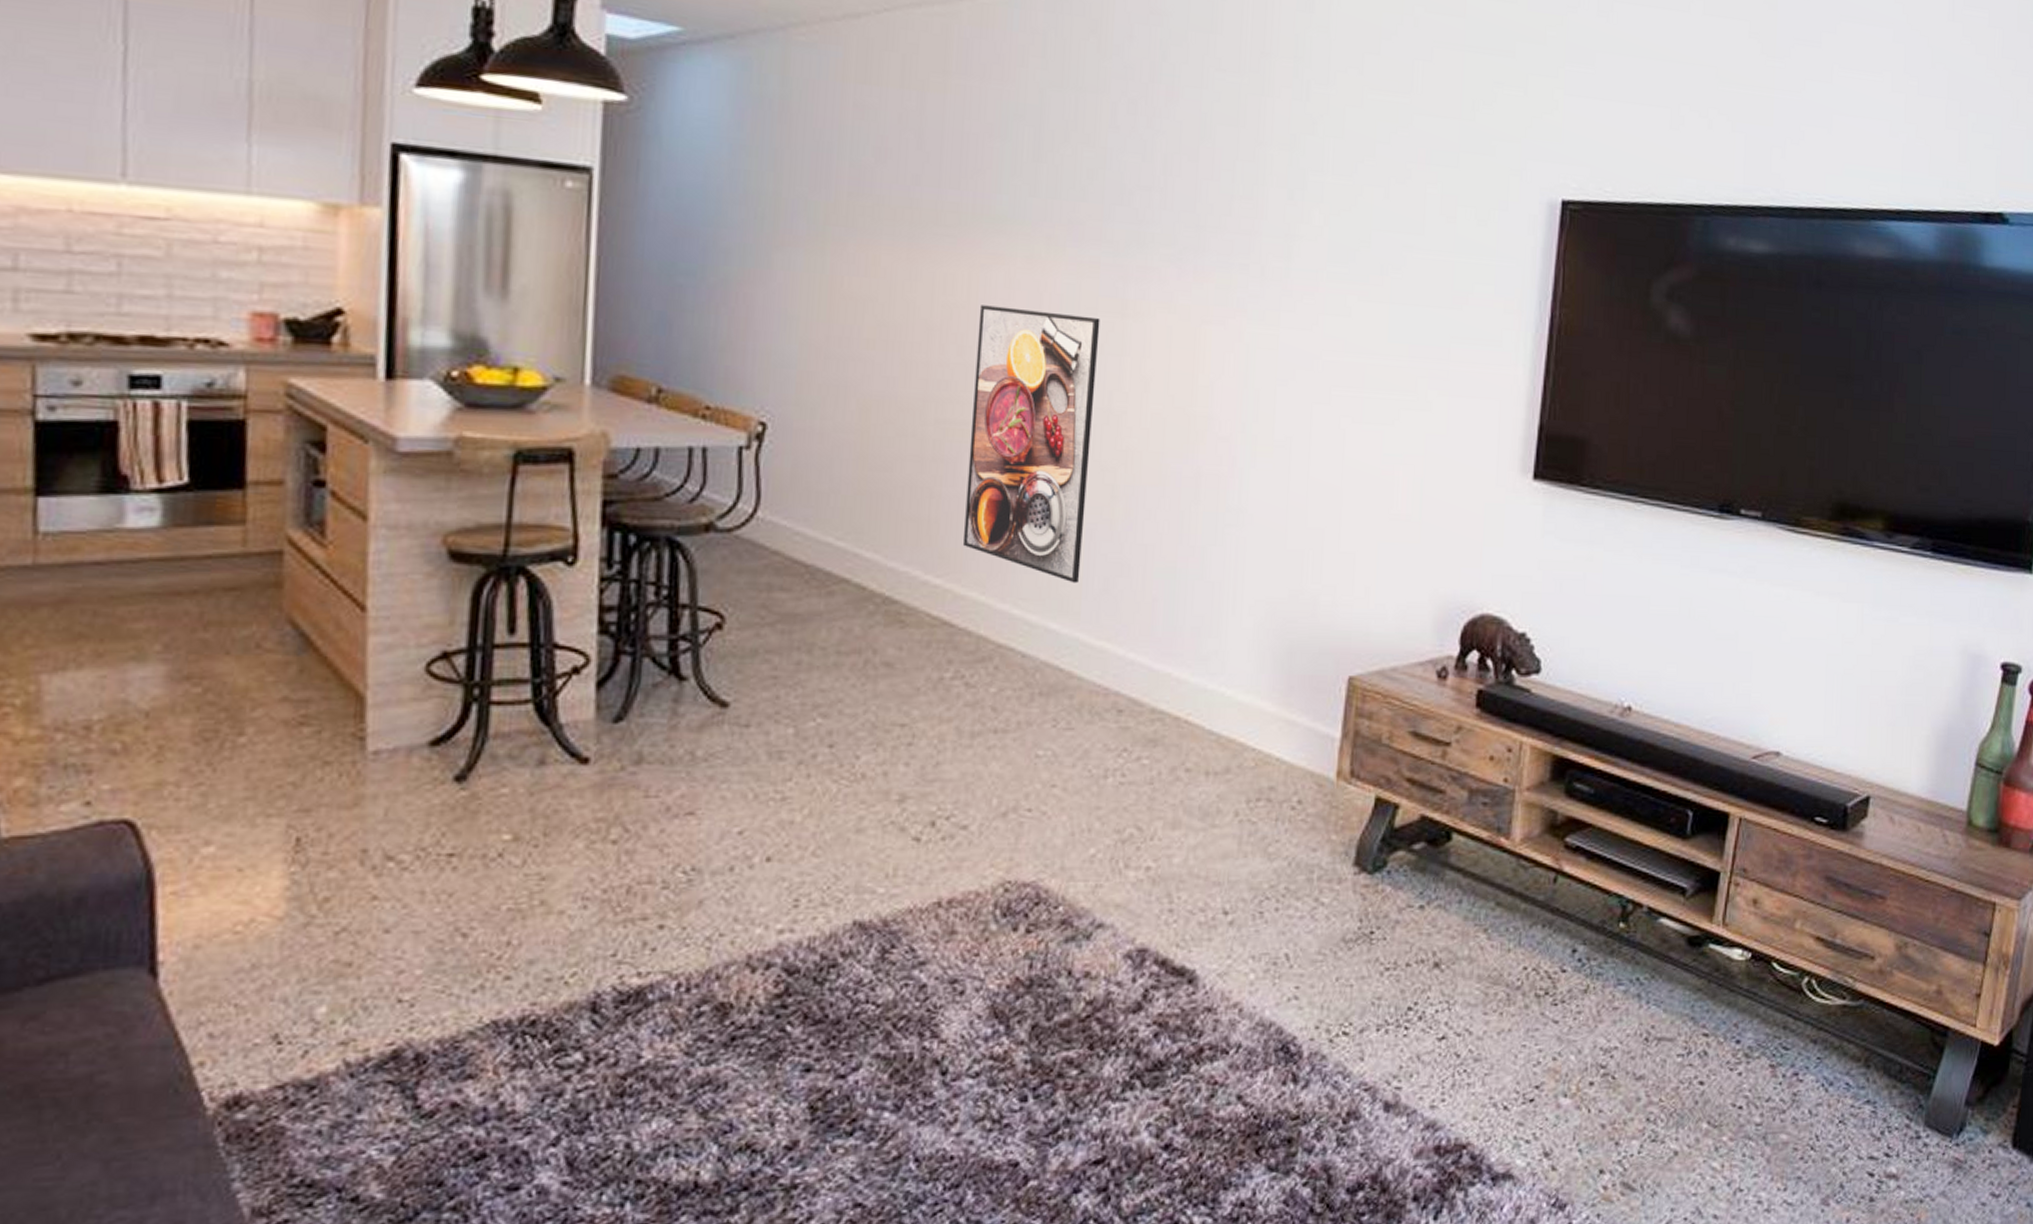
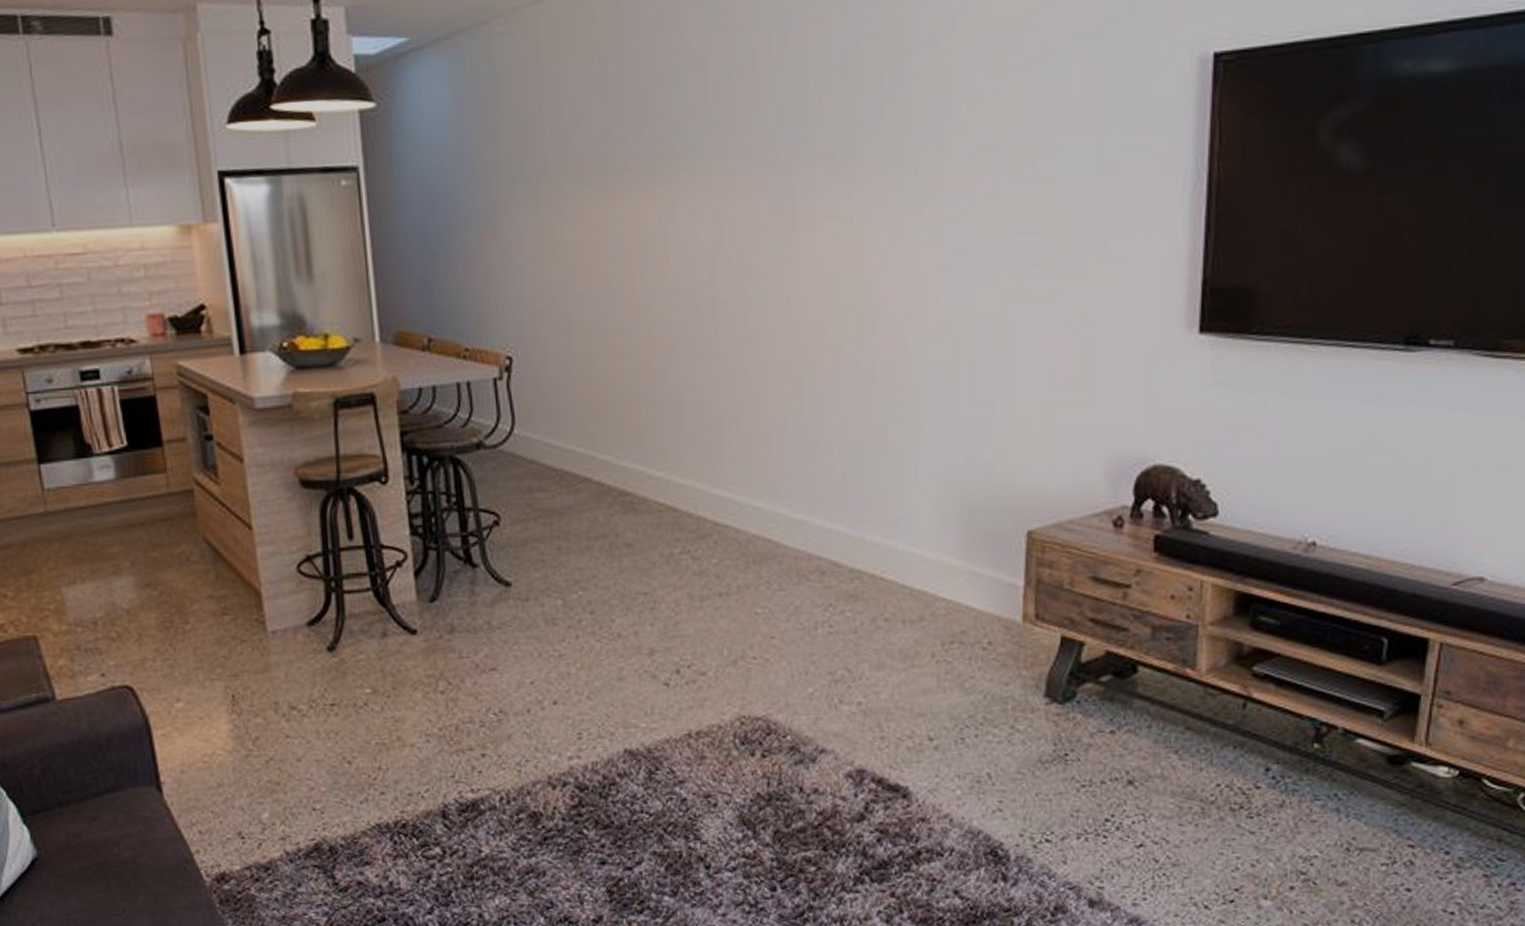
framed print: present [962,305,1100,584] -> none [670,233,778,467]

